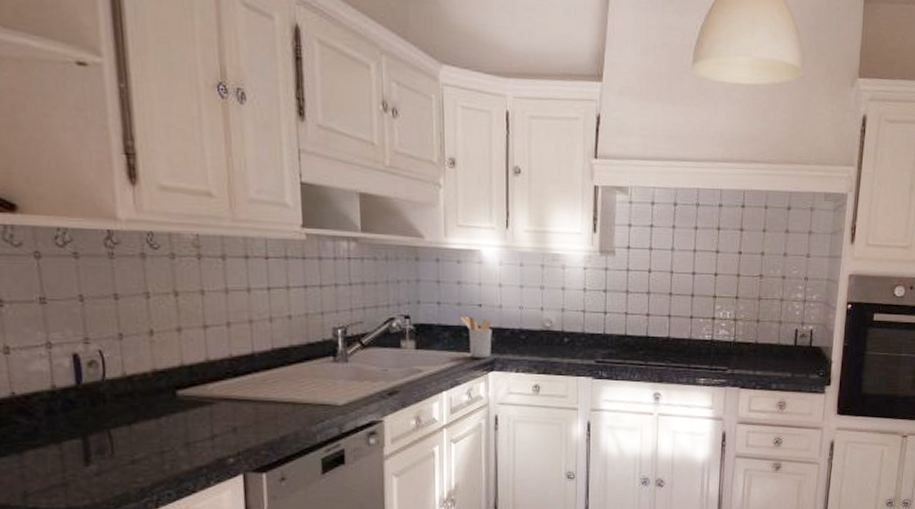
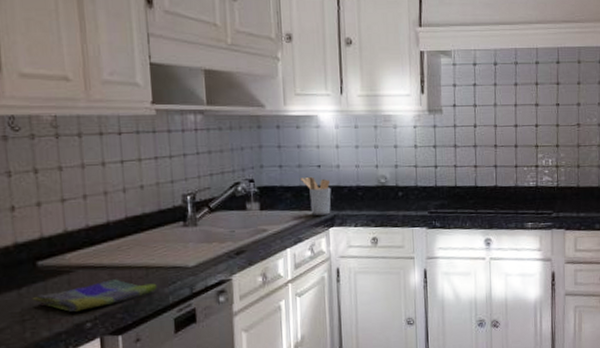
dish towel: none [171,414,304,446] -> present [32,279,157,312]

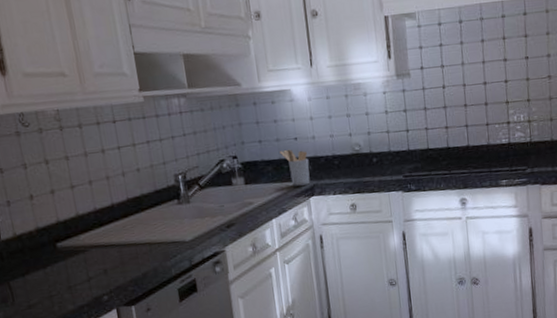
dish towel: present [32,279,157,312] -> none [56,255,161,287]

